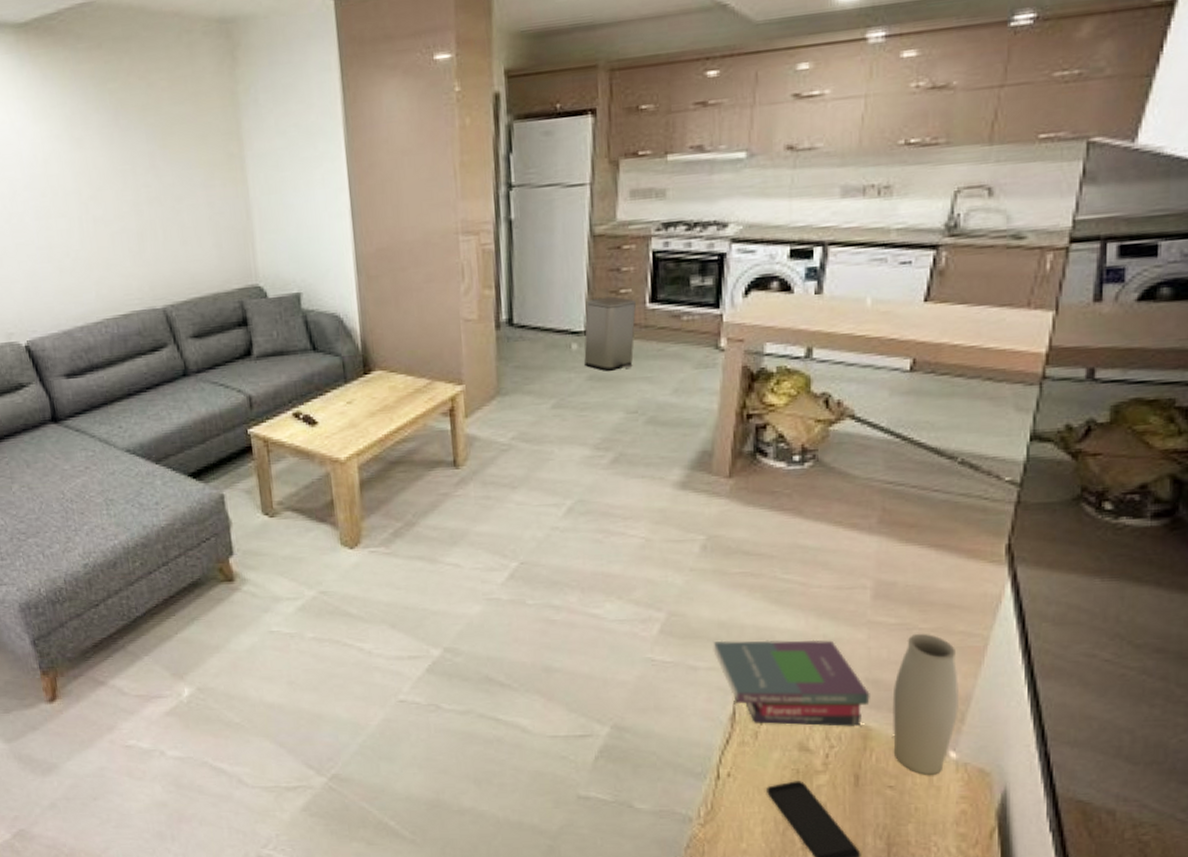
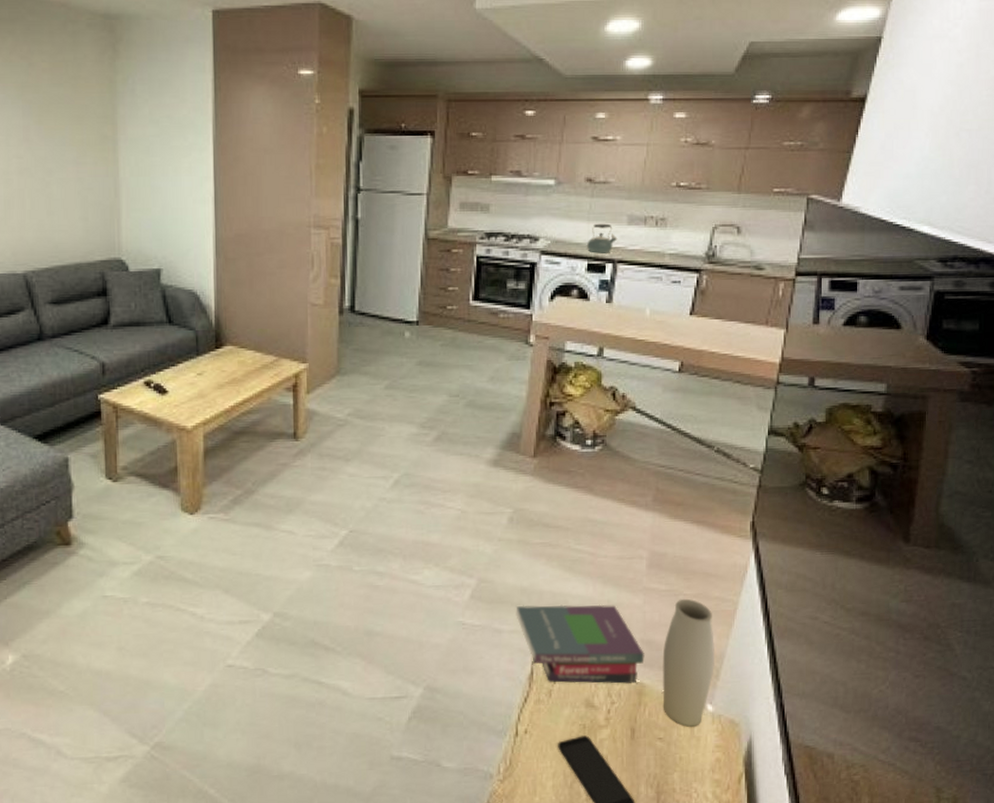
pedal bin: present [584,296,636,371] -> none [415,292,461,358]
kettle: none [788,198,828,236] -> present [586,223,618,254]

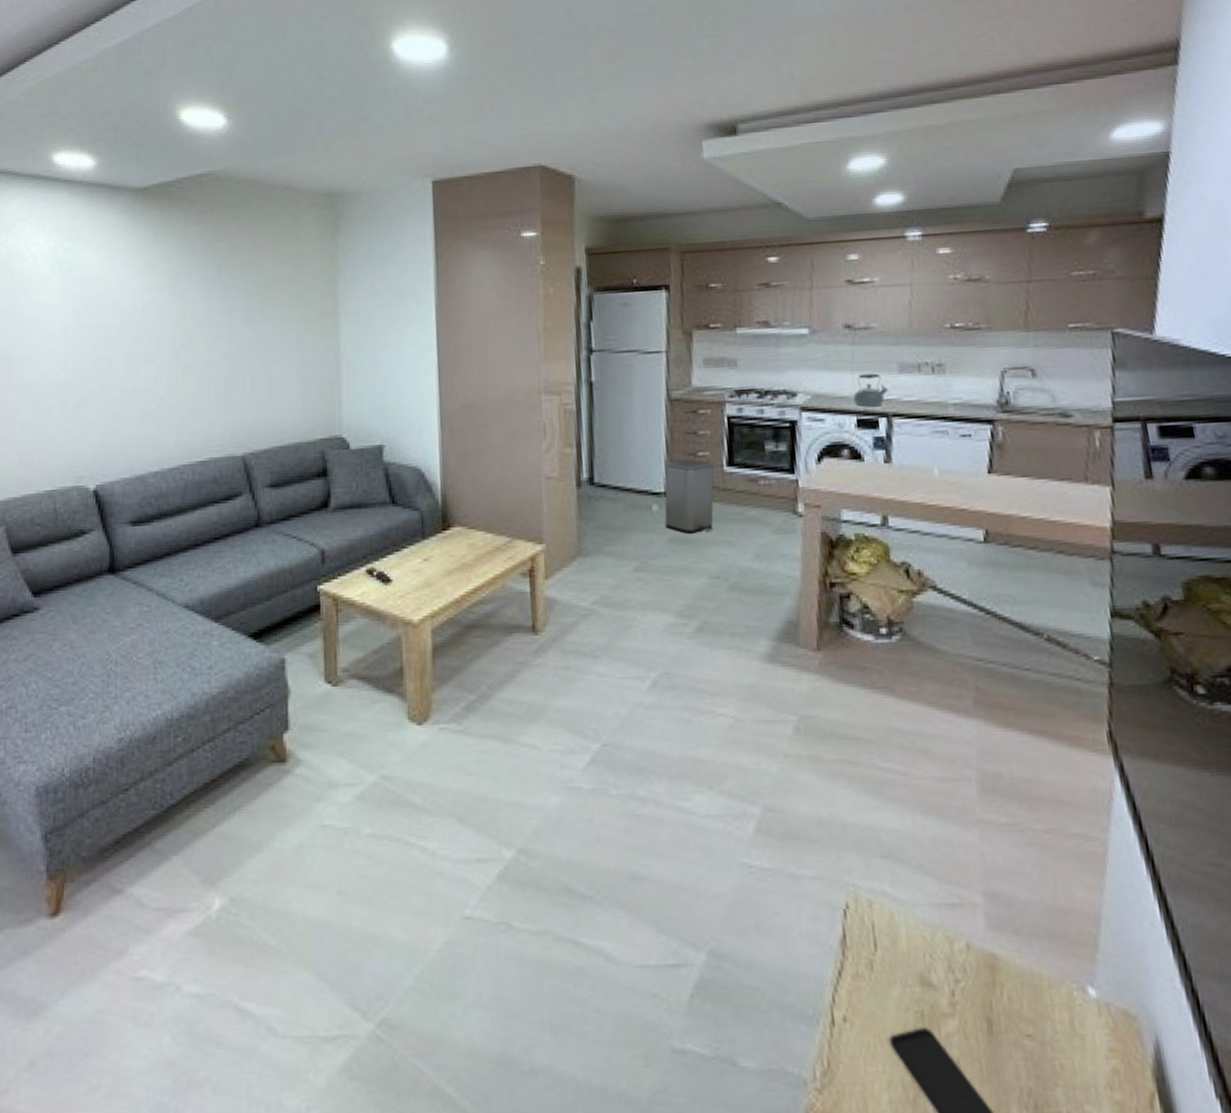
pedal bin: none [415,292,461,358] -> present [664,459,714,534]
books: present [516,604,645,684] -> none [814,842,992,954]
vase: present [662,598,714,727] -> none [1015,835,1090,1019]

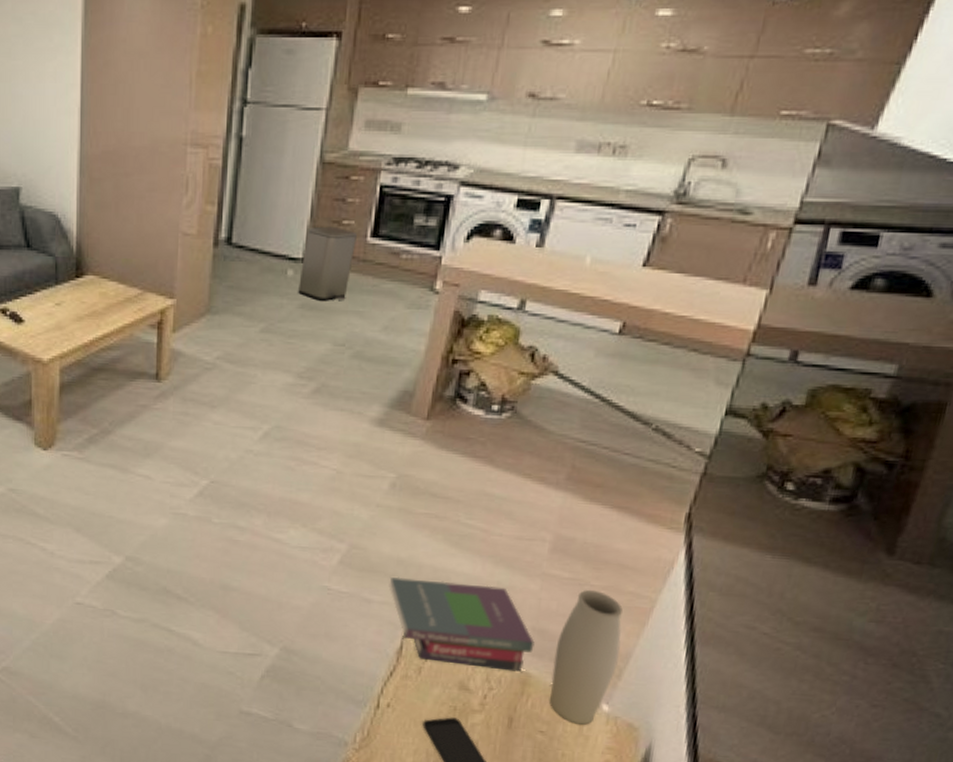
books: none [814,842,992,954] -> present [389,577,535,672]
kettle: present [852,373,889,407] -> none [518,150,560,187]
vase: none [1015,835,1090,1019] -> present [549,589,623,725]

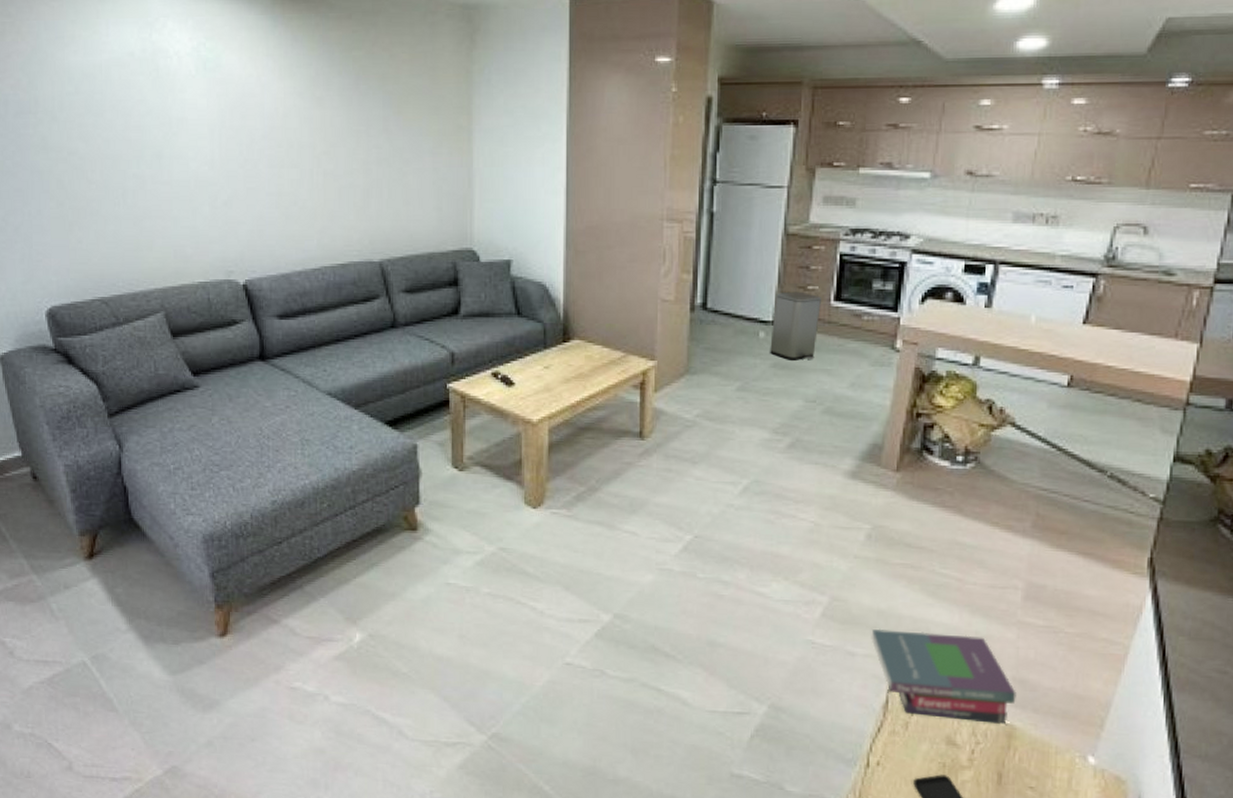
vase: present [549,589,623,725] -> none [1035,637,1100,779]

